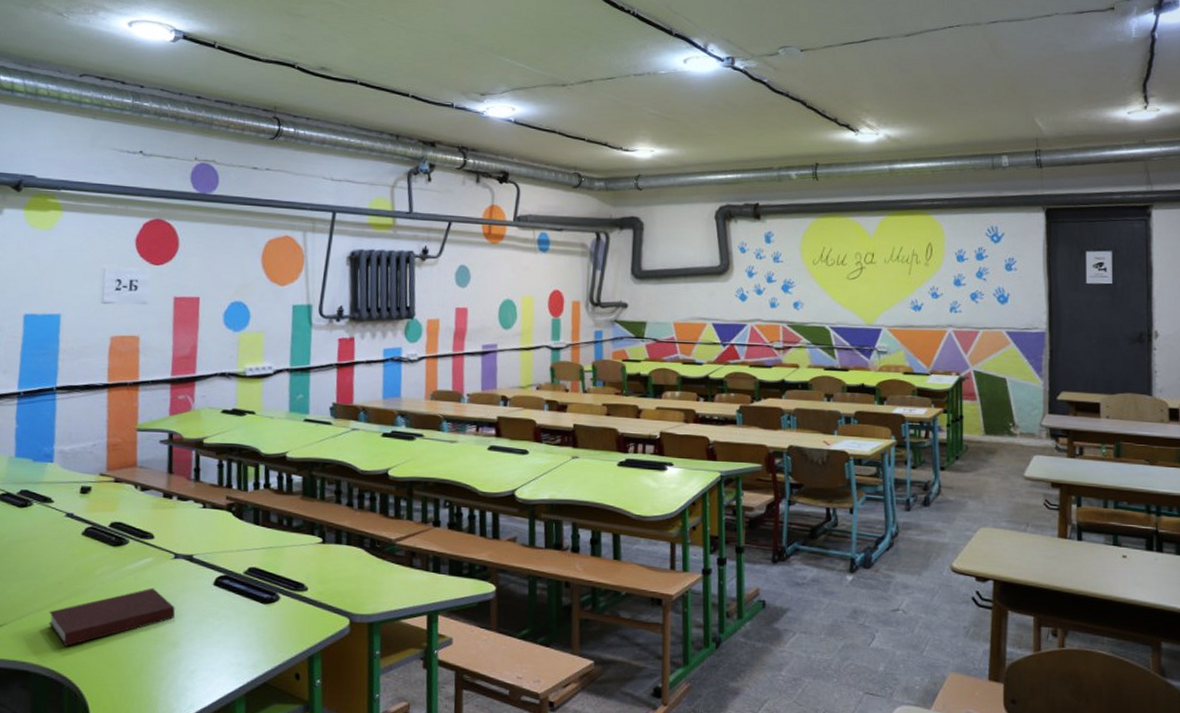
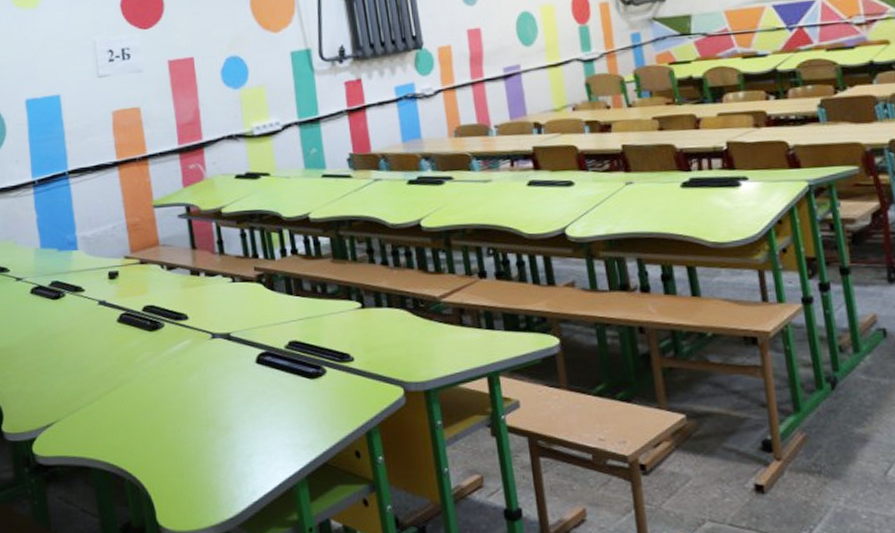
notebook: present [49,587,175,646] -> none [98,371,222,439]

